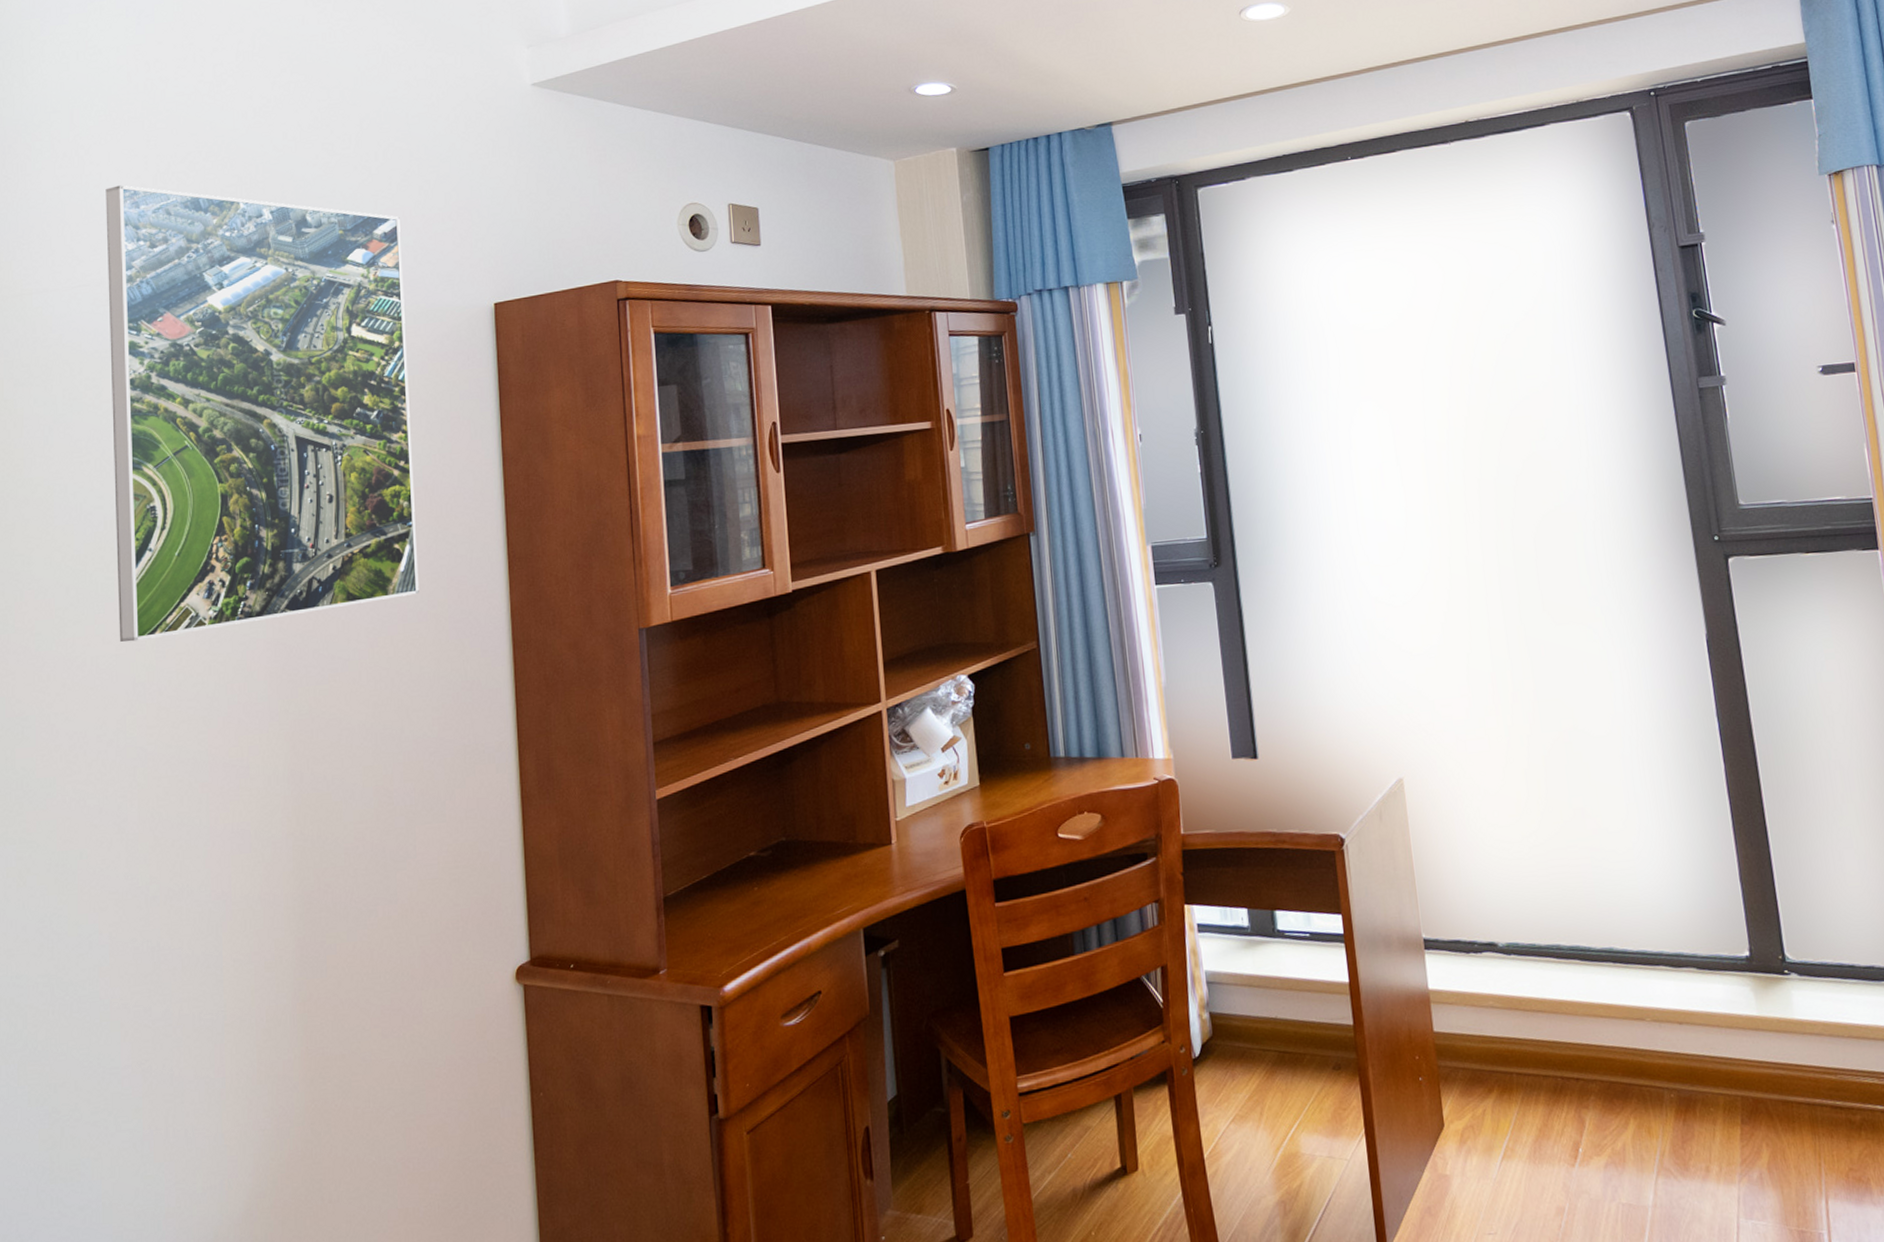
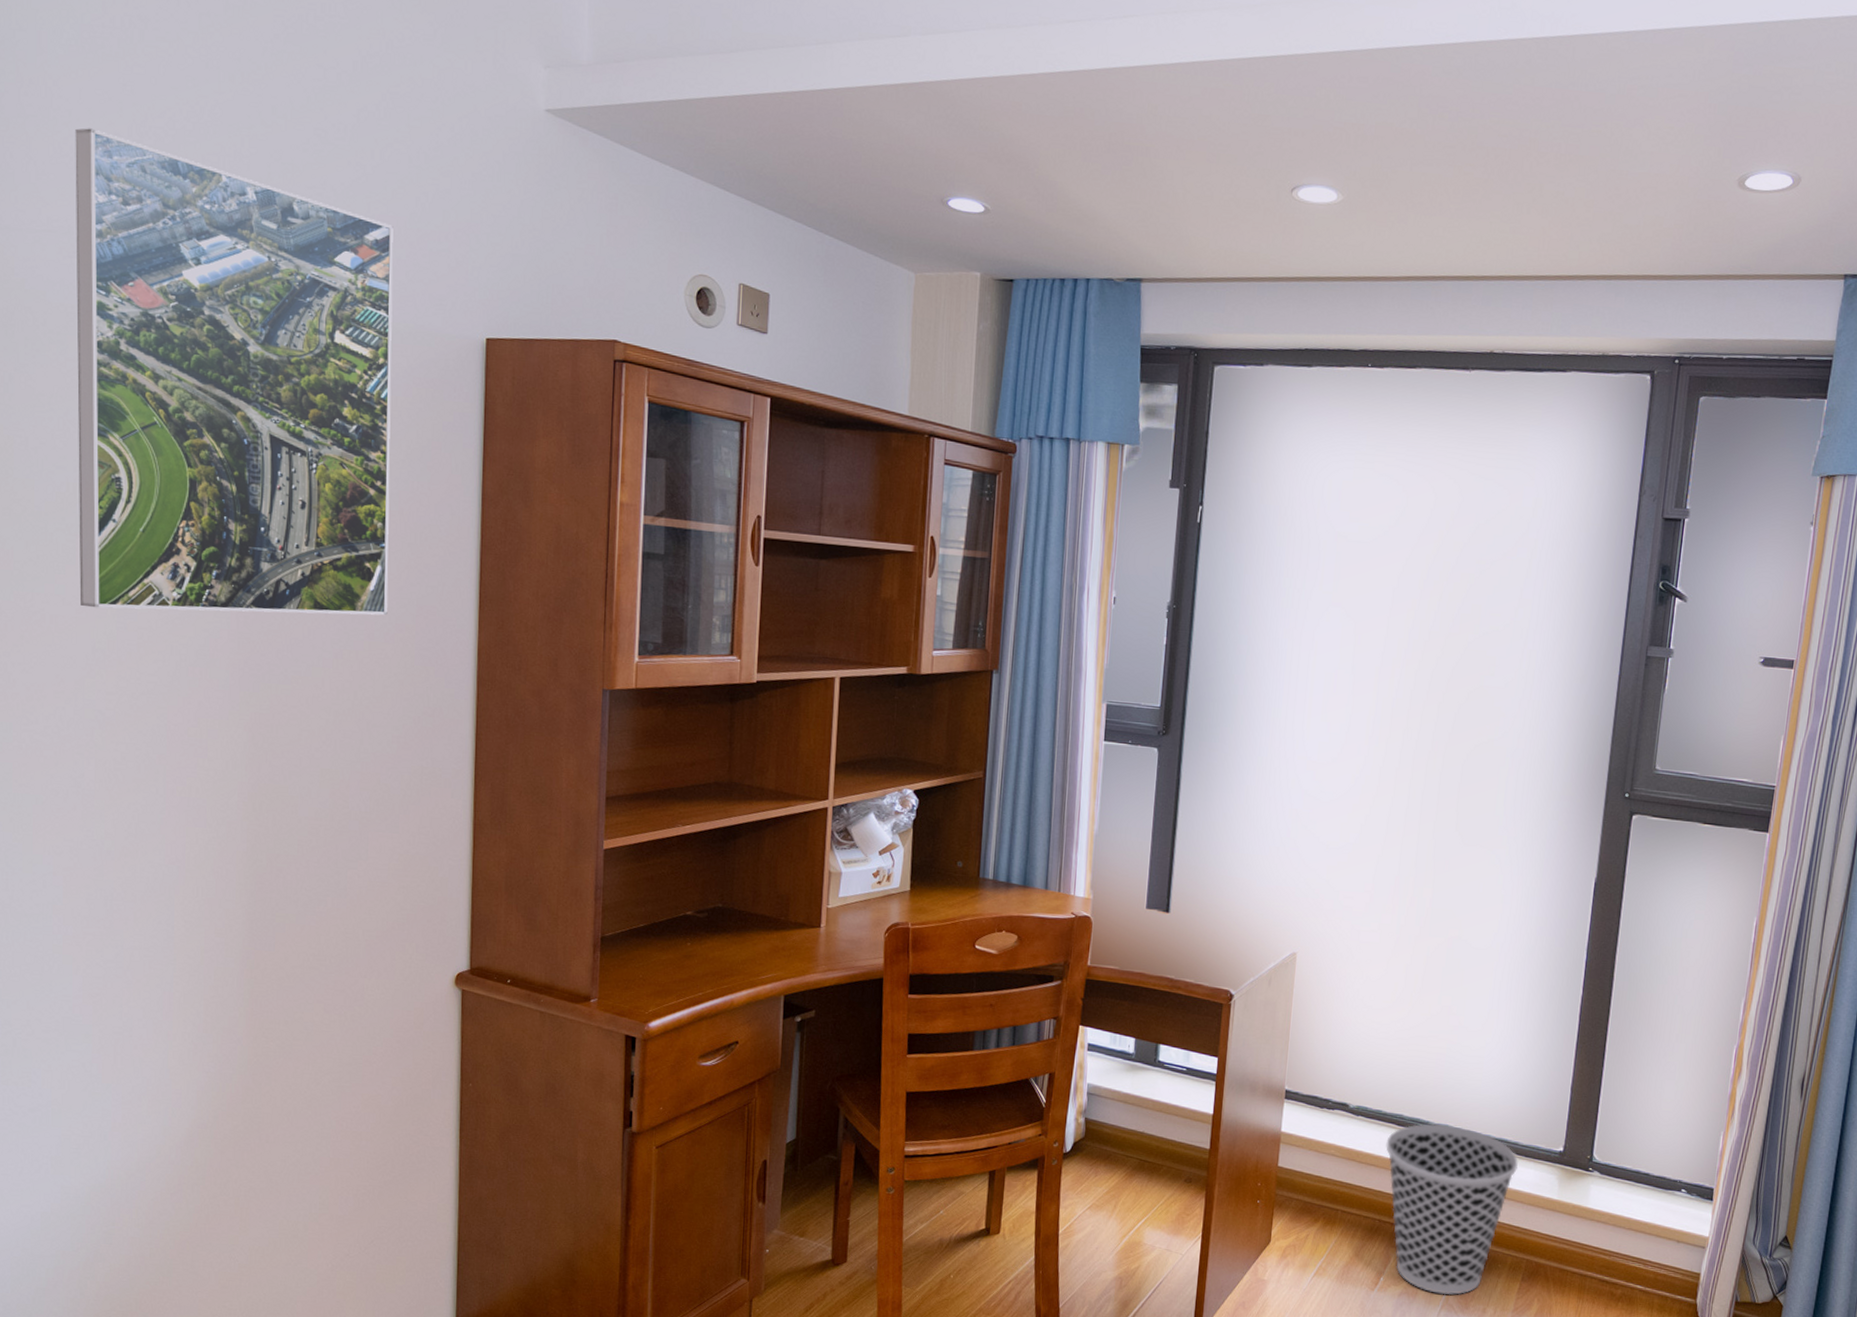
wastebasket: none [1548,947,1703,1158] -> present [1386,1123,1518,1296]

